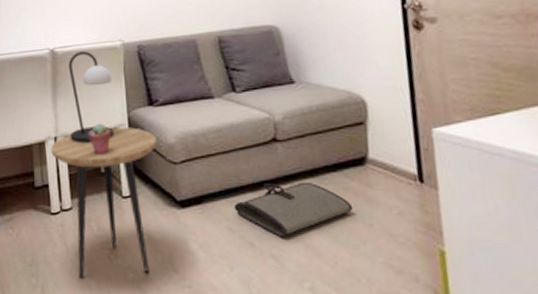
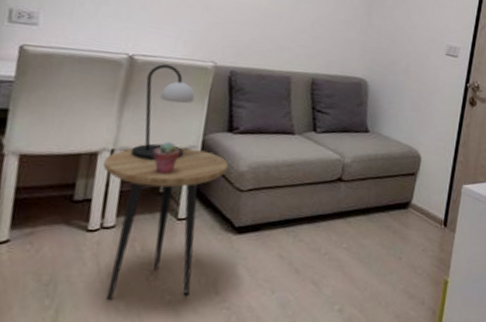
tool roll: present [234,182,354,238] -> none [289,217,390,266]

